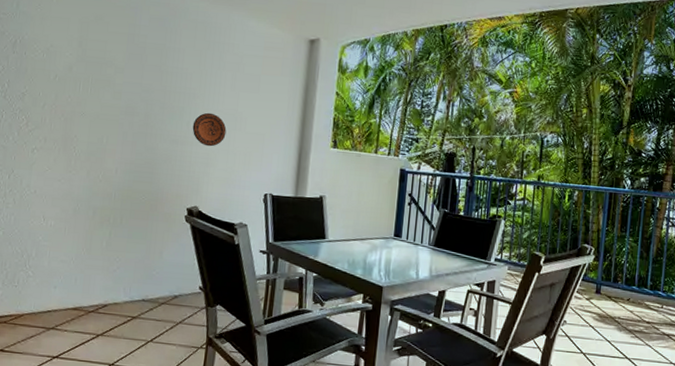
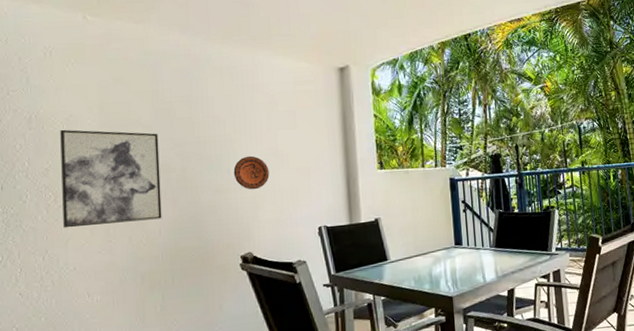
wall art: none [31,58,128,159] -> present [60,129,162,229]

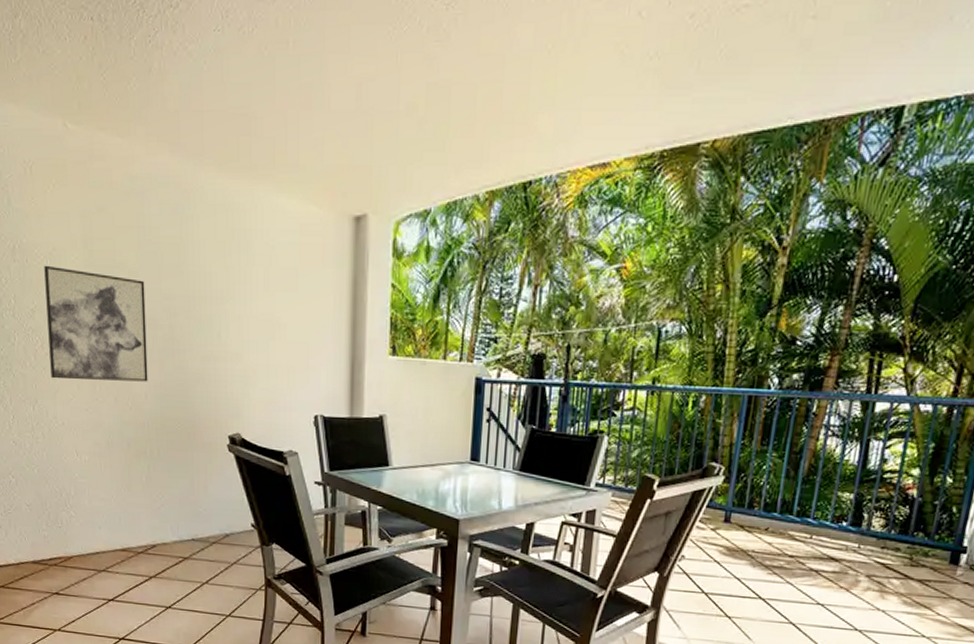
decorative plate: present [233,155,270,190] -> none [224,320,264,362]

